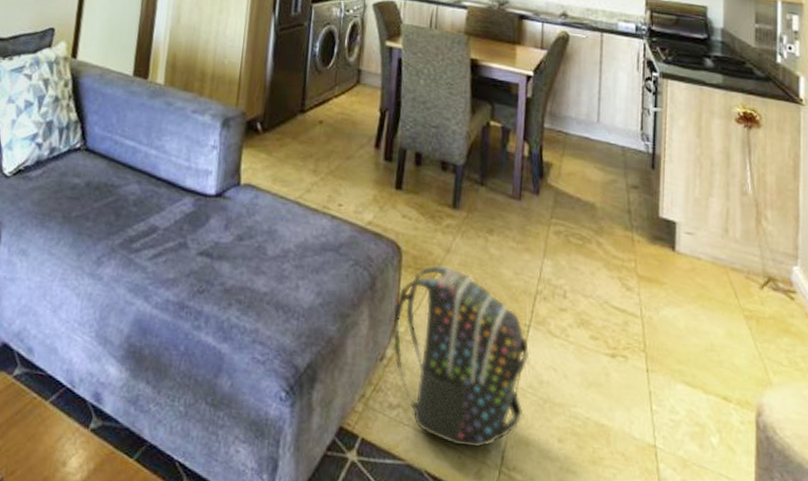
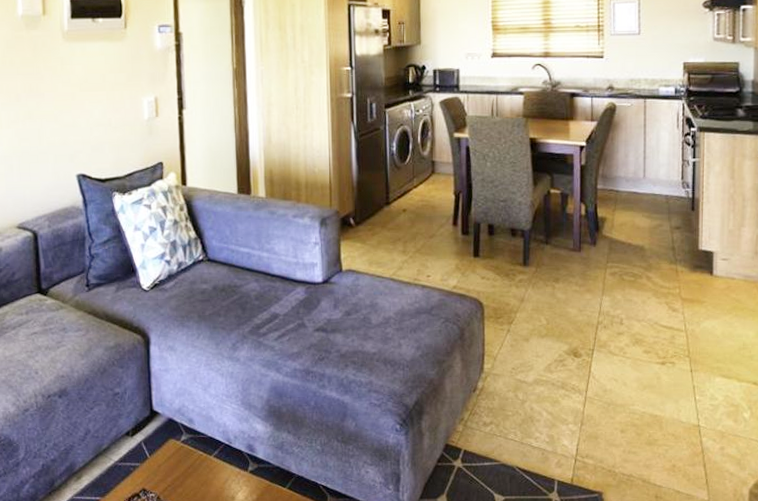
backpack: present [392,264,530,448] -> none [479,313,595,446]

